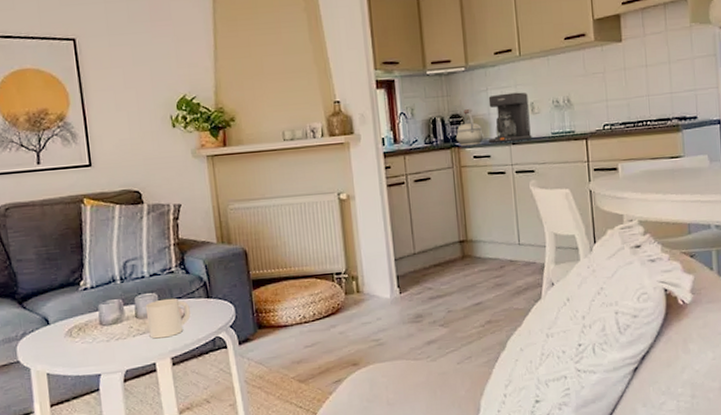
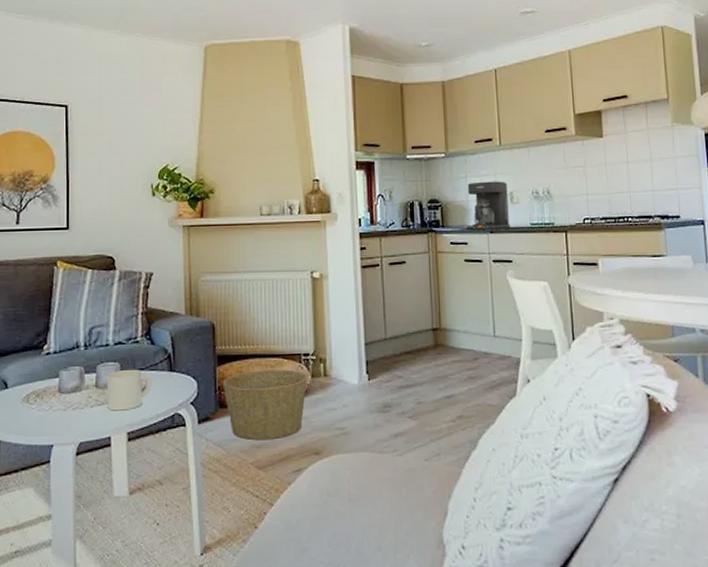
basket: none [260,288,342,357] -> present [223,369,308,441]
kettle: present [456,108,484,147] -> none [434,194,461,232]

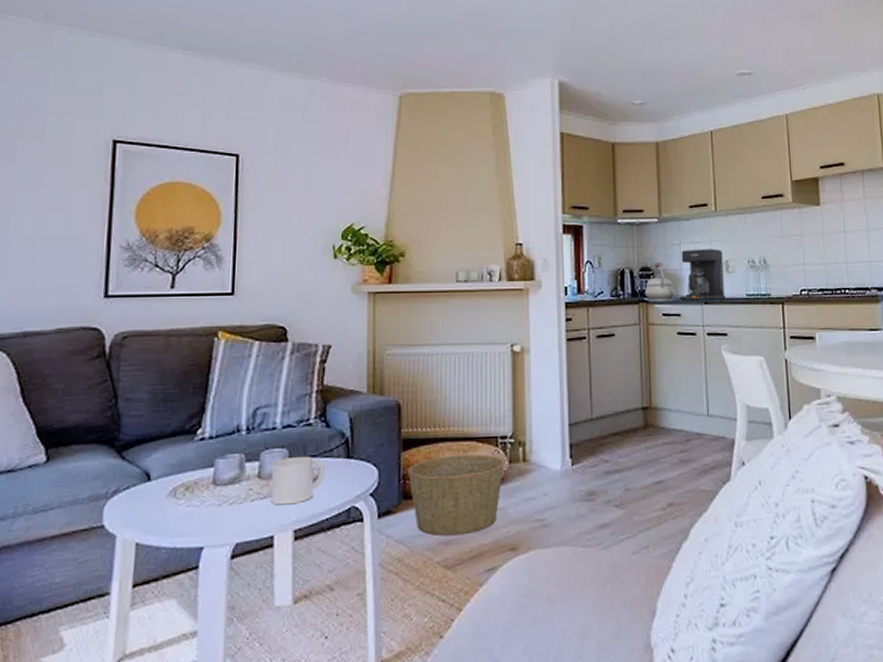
kettle: none [434,194,461,232] -> present [645,261,674,302]

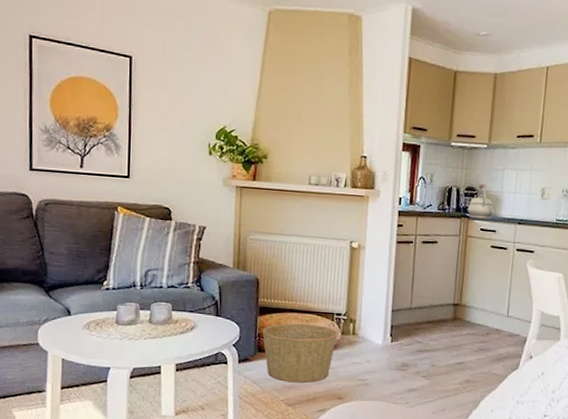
mug: present [271,456,325,506] -> none [159,310,199,346]
coffee maker: present [680,249,726,302] -> none [497,175,541,223]

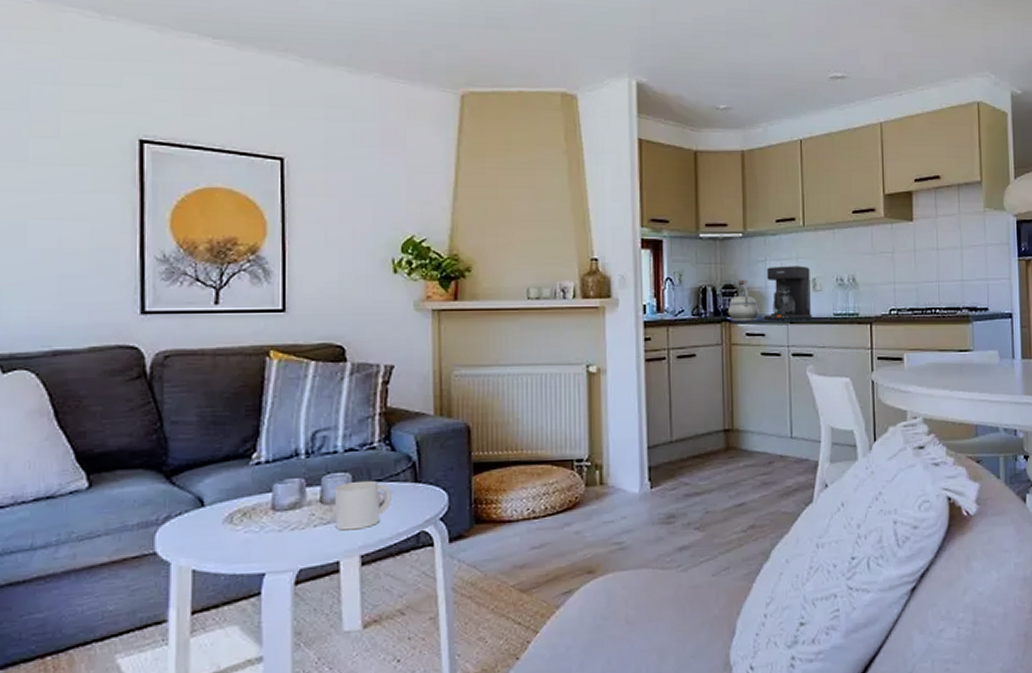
mug: none [159,310,199,346] -> present [334,480,391,531]
basket: present [263,323,338,383] -> none [480,477,581,560]
coffee maker: none [497,175,541,223] -> present [764,266,812,321]

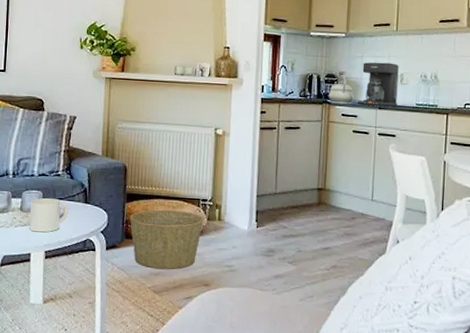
basket: none [480,477,581,560] -> present [130,209,204,270]

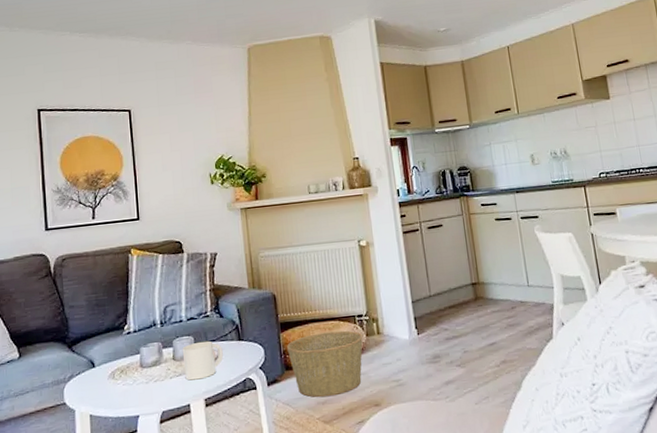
kettle: present [329,70,354,105] -> none [464,161,490,196]
coffee maker: present [358,62,399,108] -> none [492,145,534,193]

